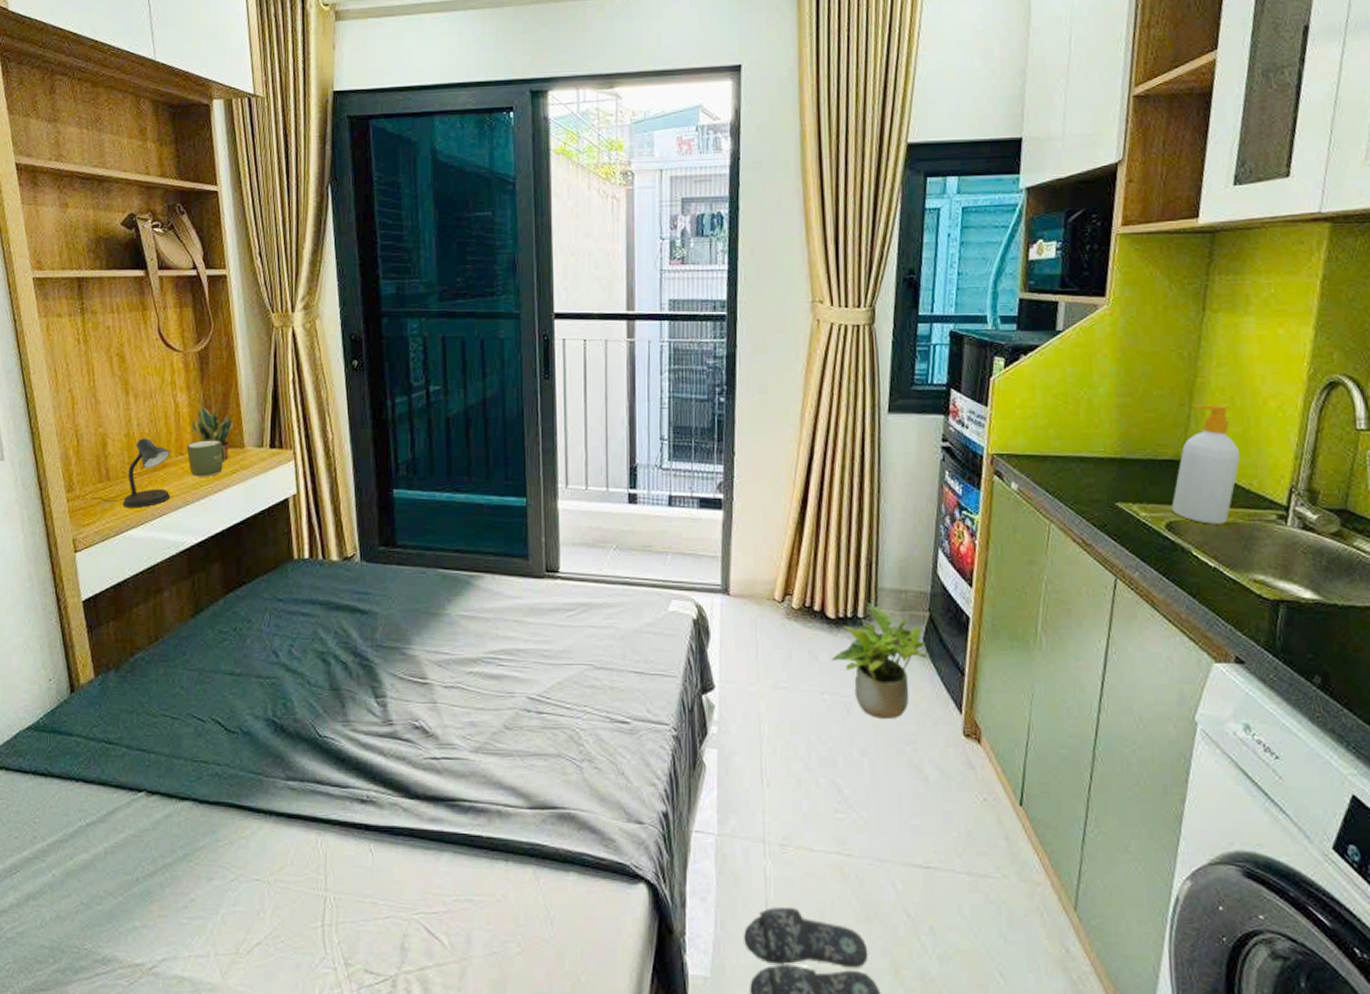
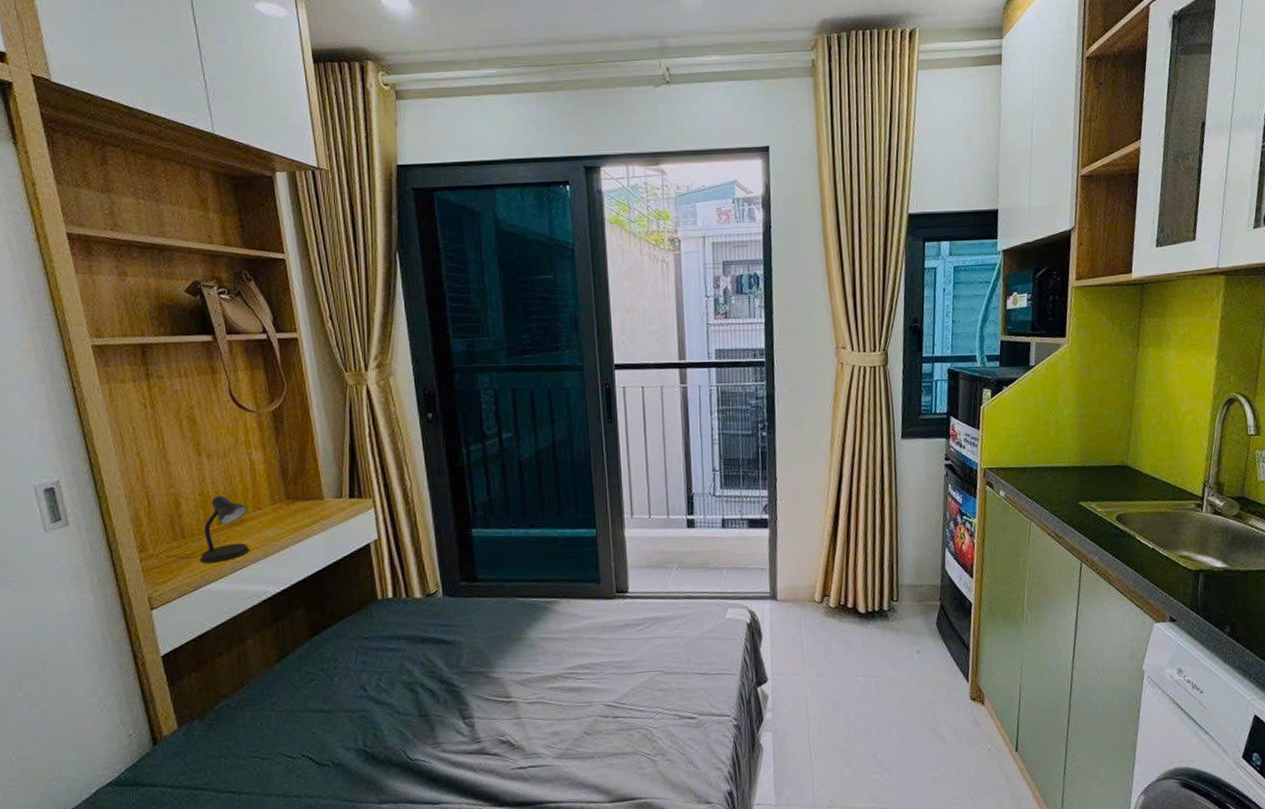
mug: present [186,440,226,478] -> none [264,493,306,531]
potted plant: present [191,405,233,461] -> none [268,461,311,513]
potted plant: present [831,603,928,718] -> none [863,598,940,693]
soap bottle: present [1171,405,1241,524] -> none [1120,420,1168,515]

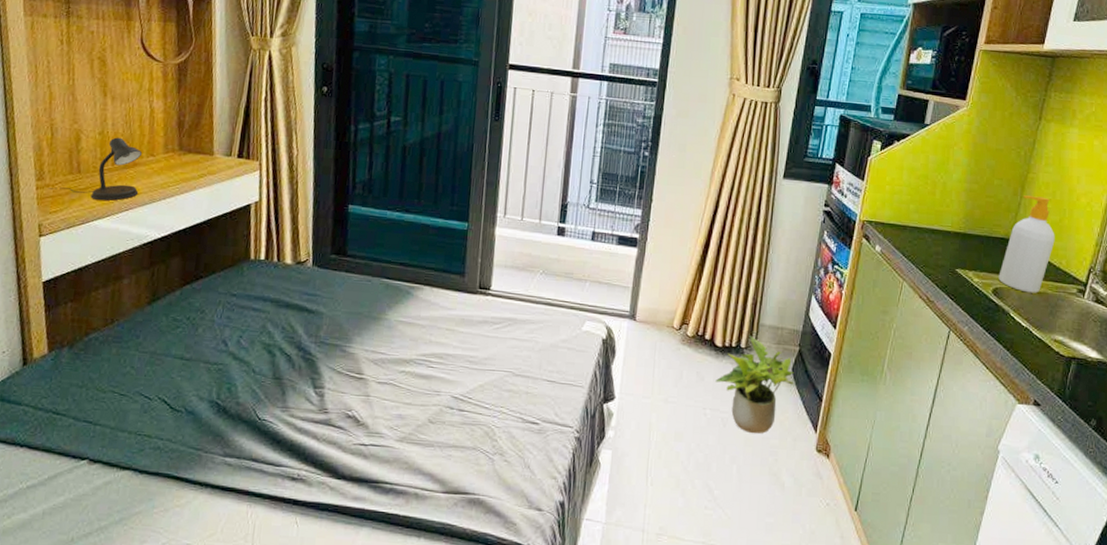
potted plant: none [863,598,940,693] -> present [715,336,795,434]
soap bottle: none [1120,420,1168,515] -> present [998,195,1055,293]

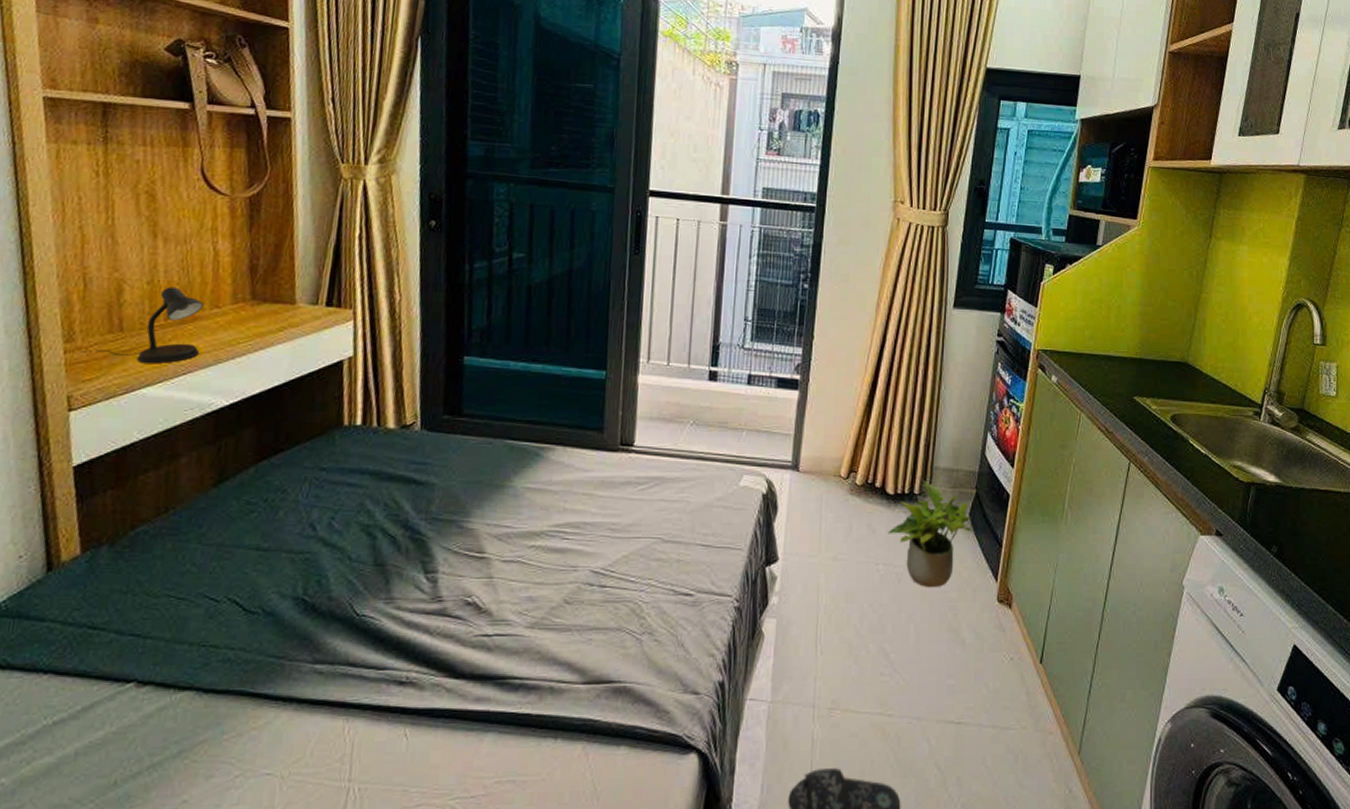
soap bottle: present [998,195,1055,293] -> none [1176,317,1230,418]

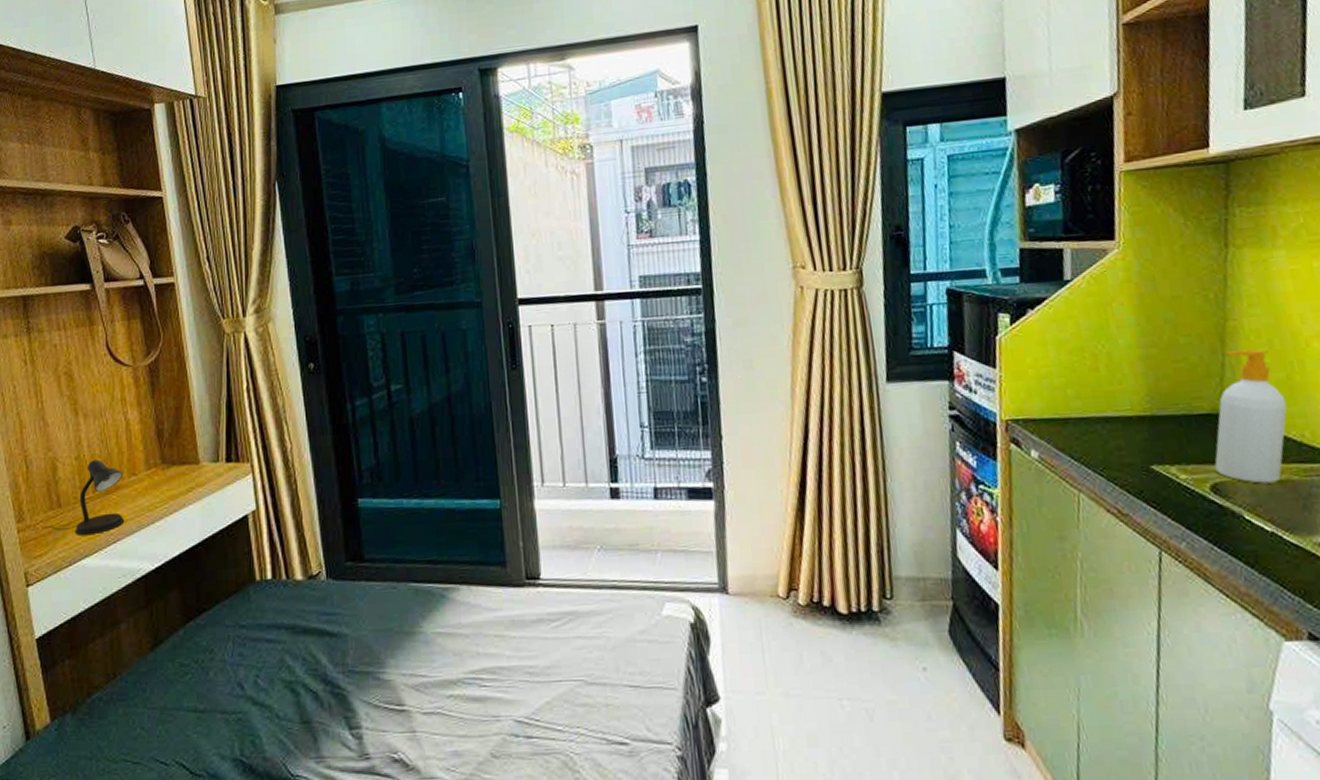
potted plant: present [888,481,972,587] -> none [847,594,956,725]
soap bottle: none [1176,317,1230,418] -> present [1214,349,1287,484]

